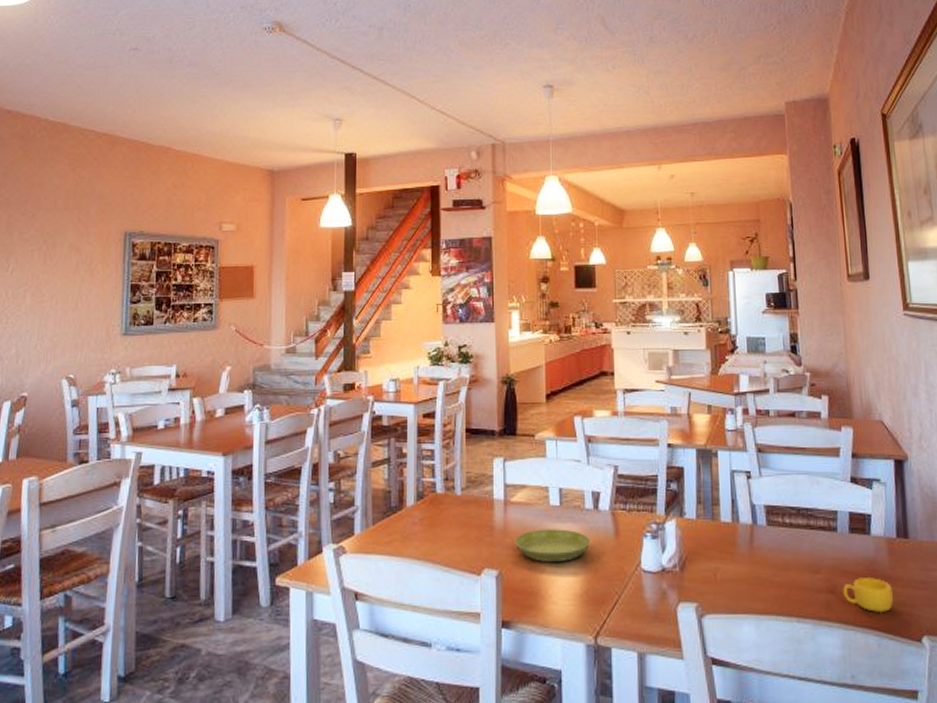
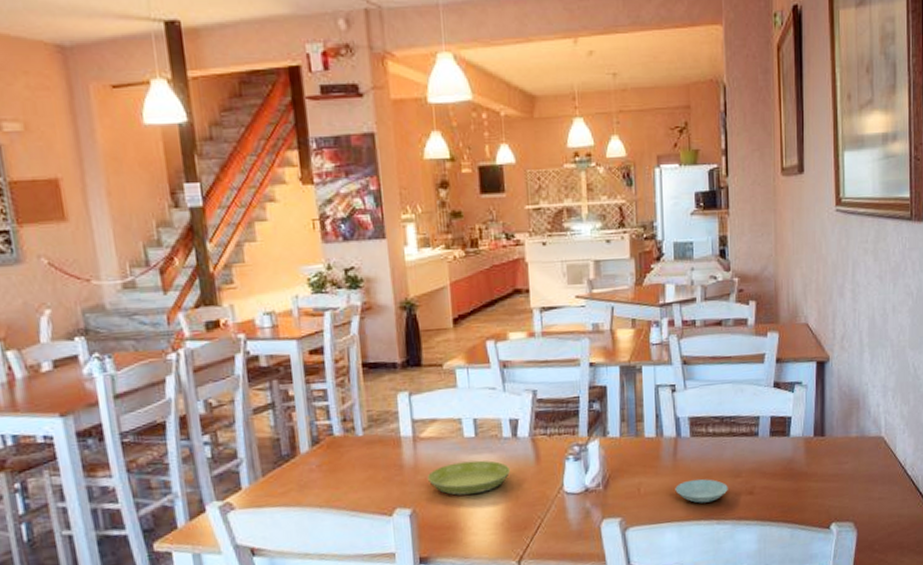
saucer: none [752,570,807,597] -> present [675,479,728,504]
cup: present [843,578,894,614] -> none [761,476,808,508]

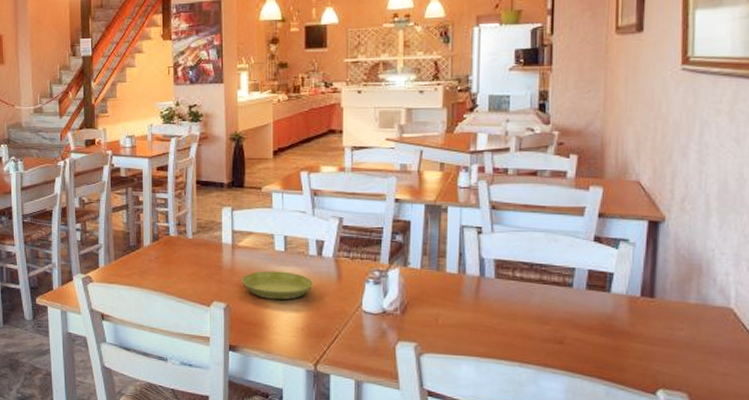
saucer: present [675,479,728,504] -> none [475,319,534,344]

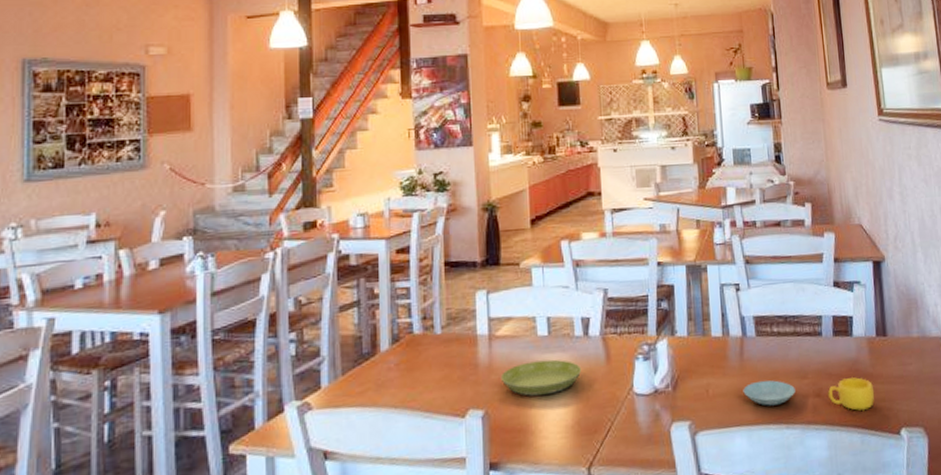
saucer: none [475,319,534,344] -> present [743,380,796,406]
cup: none [573,331,630,366] -> present [828,377,875,411]

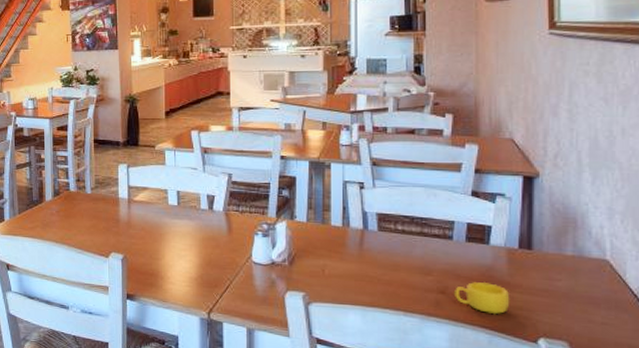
saucer: present [500,359,582,396] -> none [137,224,206,251]
saucer: present [743,380,796,406] -> none [360,270,417,294]

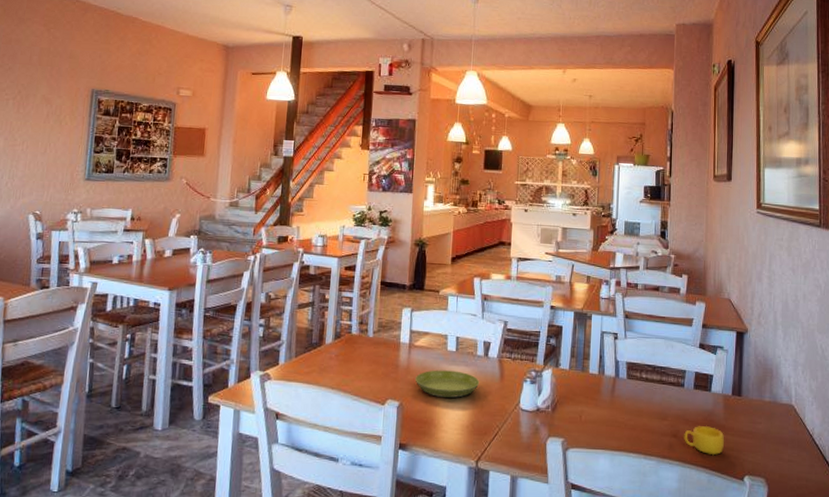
saucer: none [137,224,206,251] -> present [415,370,480,398]

